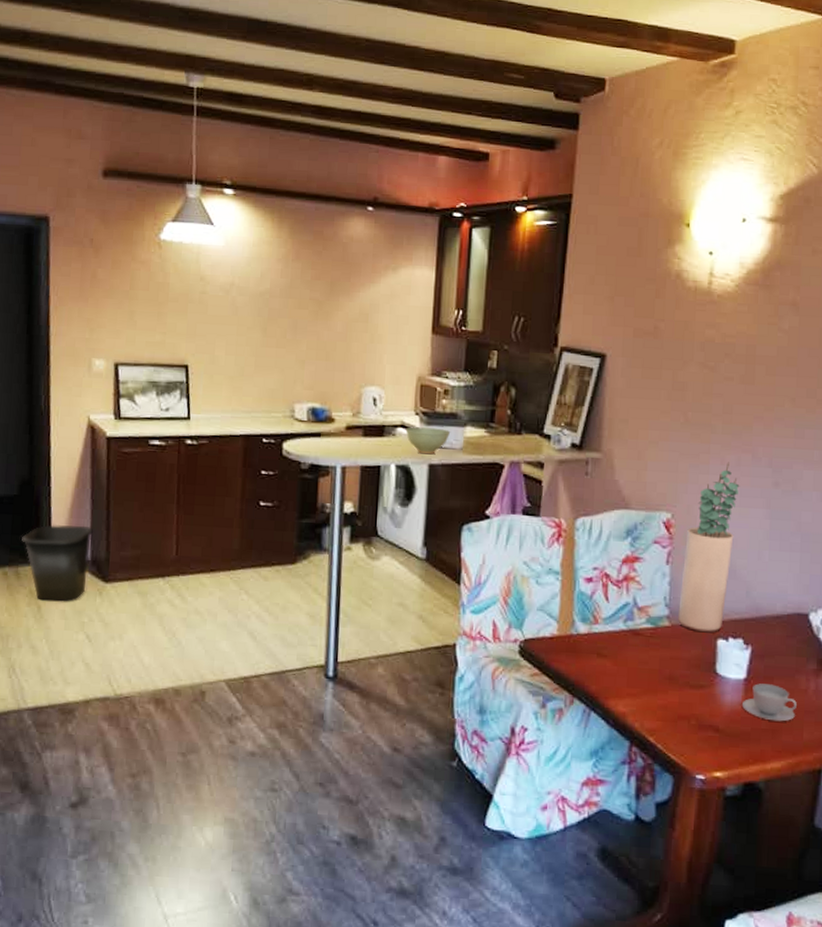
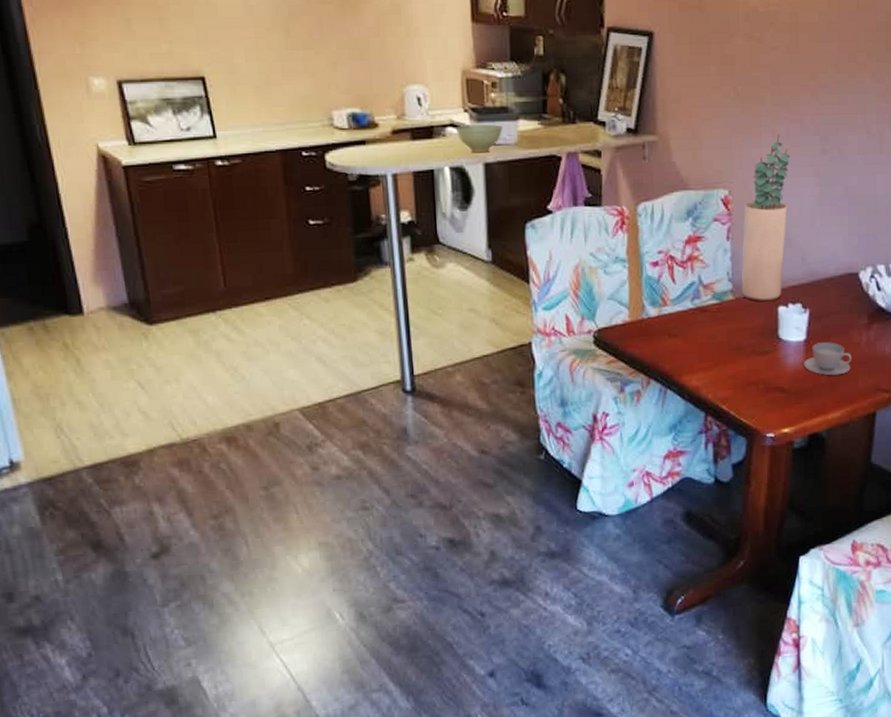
waste bin: present [22,525,94,602] -> none [43,266,127,353]

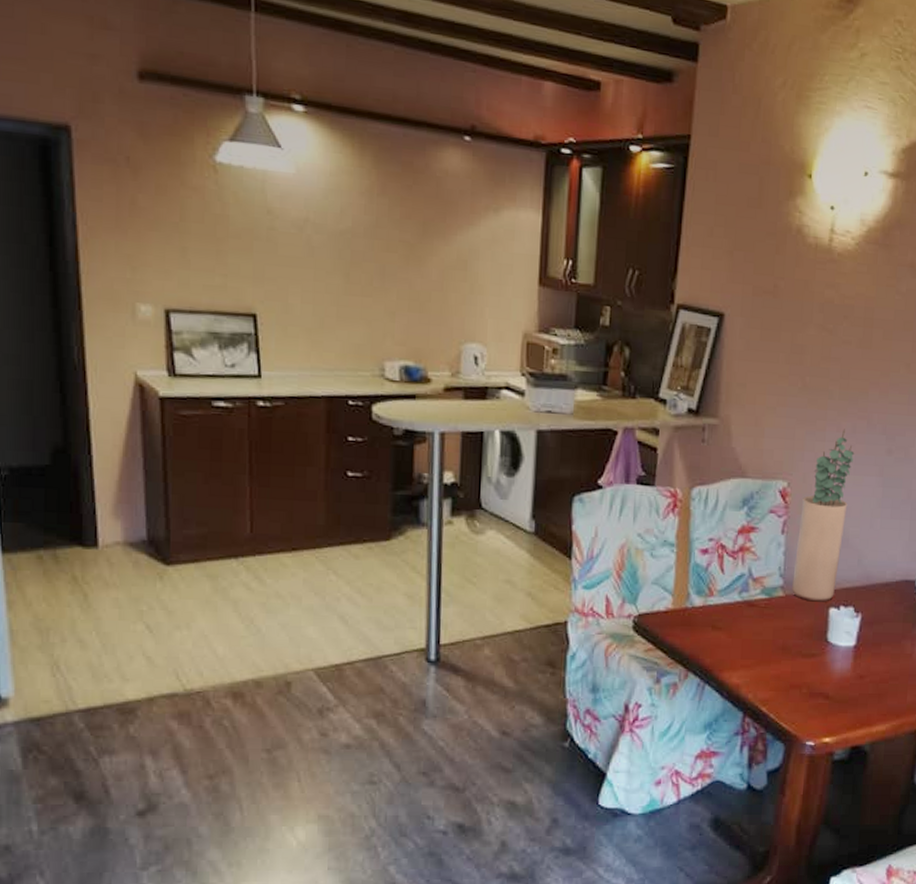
bowl: present [455,124,503,153] -> none [510,389,560,420]
teacup: present [804,342,852,376] -> none [851,650,902,686]

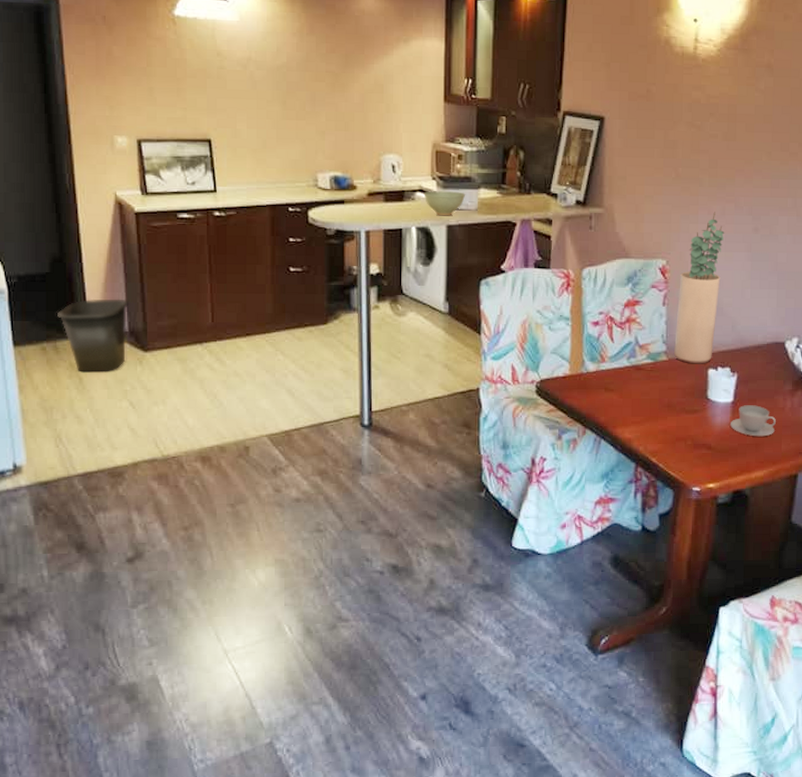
waste bin: none [59,500,149,589] -> present [57,298,130,373]
bowl: none [510,389,560,420] -> present [423,191,466,216]
teacup: none [851,650,902,686] -> present [731,405,776,437]

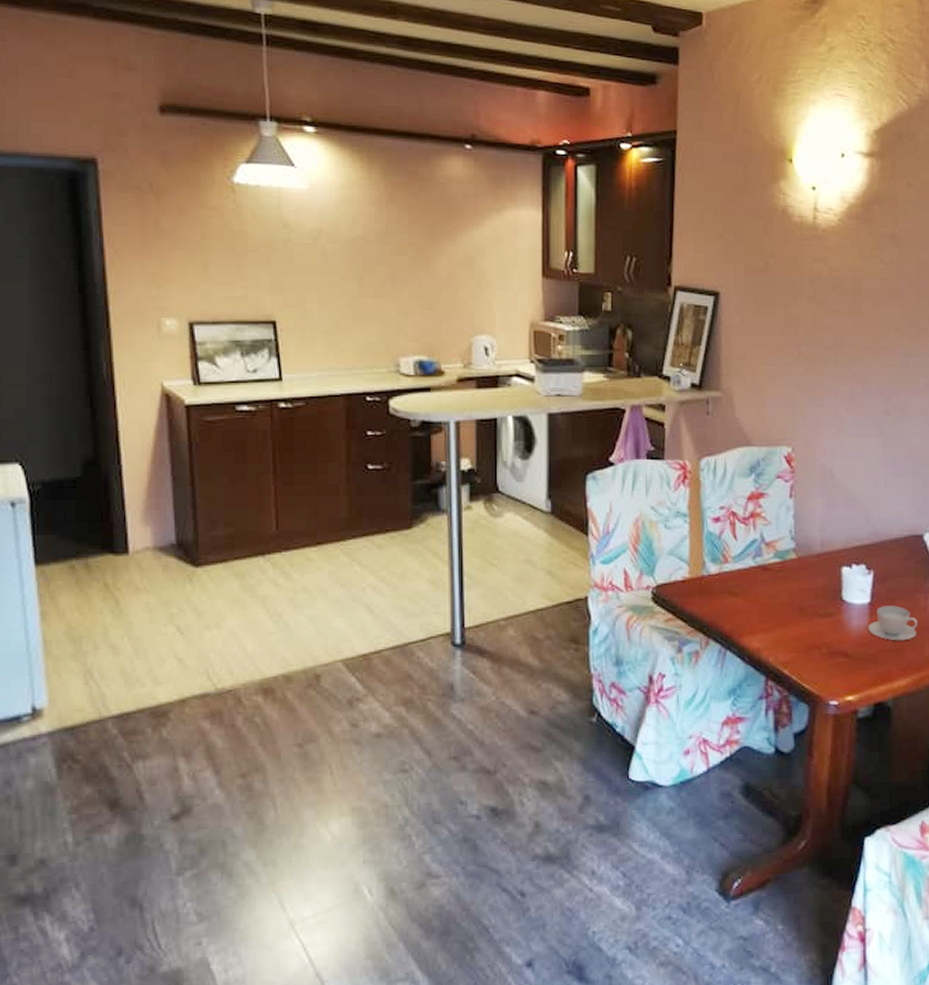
waste bin: present [57,298,130,373] -> none [90,505,178,594]
bowl: present [423,191,466,216] -> none [521,375,569,403]
vase: present [674,212,725,364] -> none [804,393,854,562]

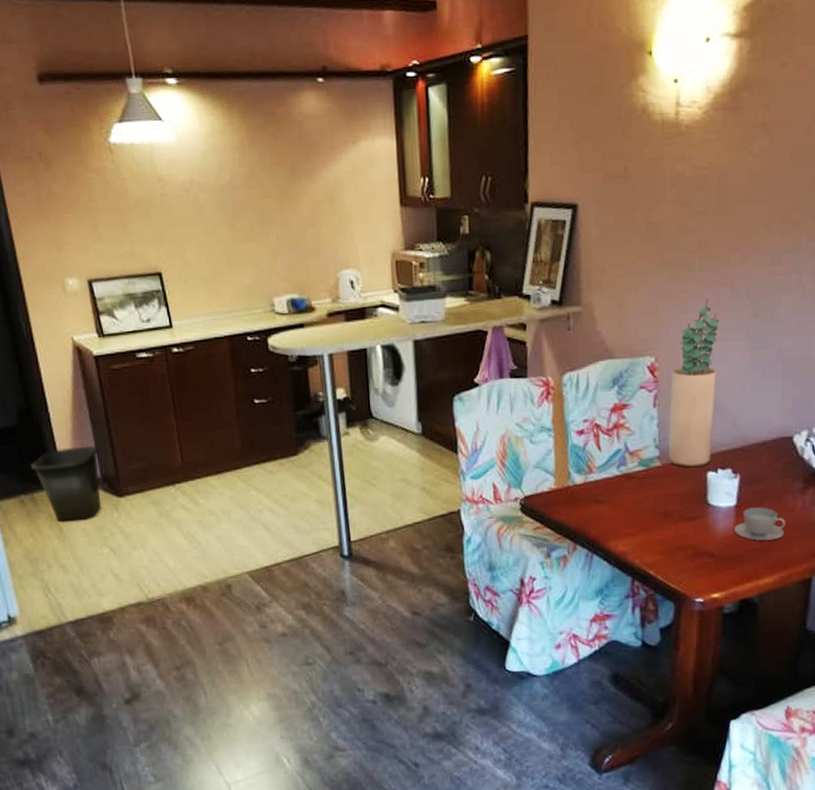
waste bin: none [90,505,178,594] -> present [31,445,101,522]
vase: none [804,393,854,562] -> present [668,298,720,468]

